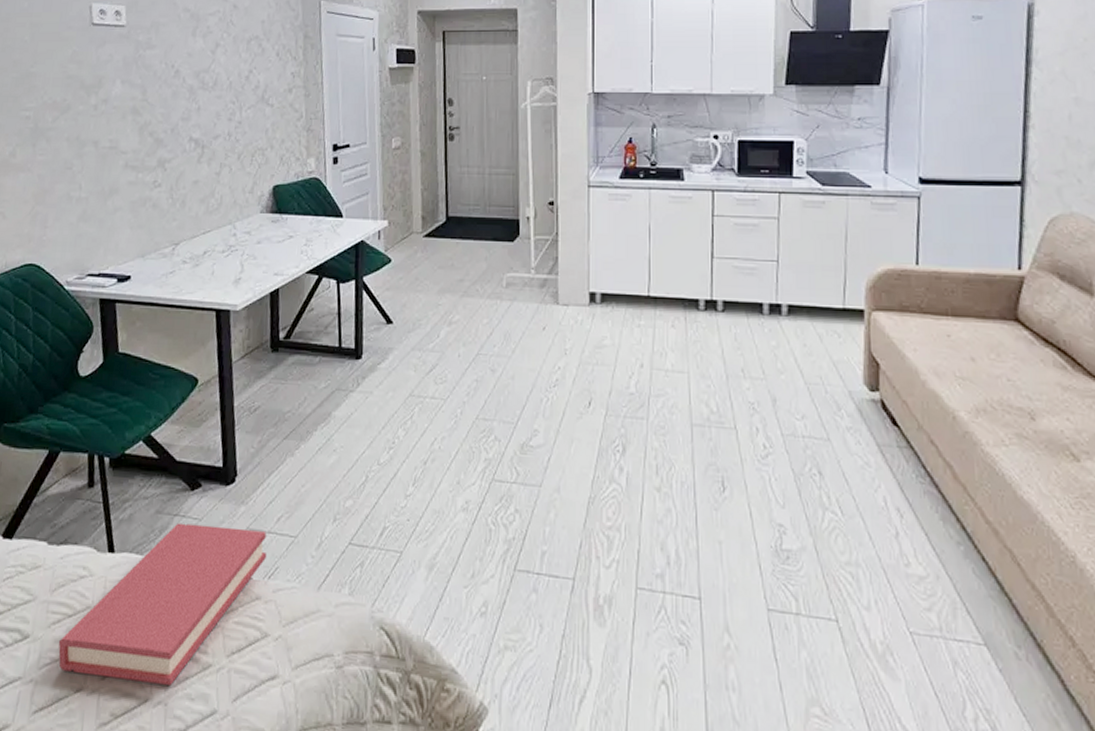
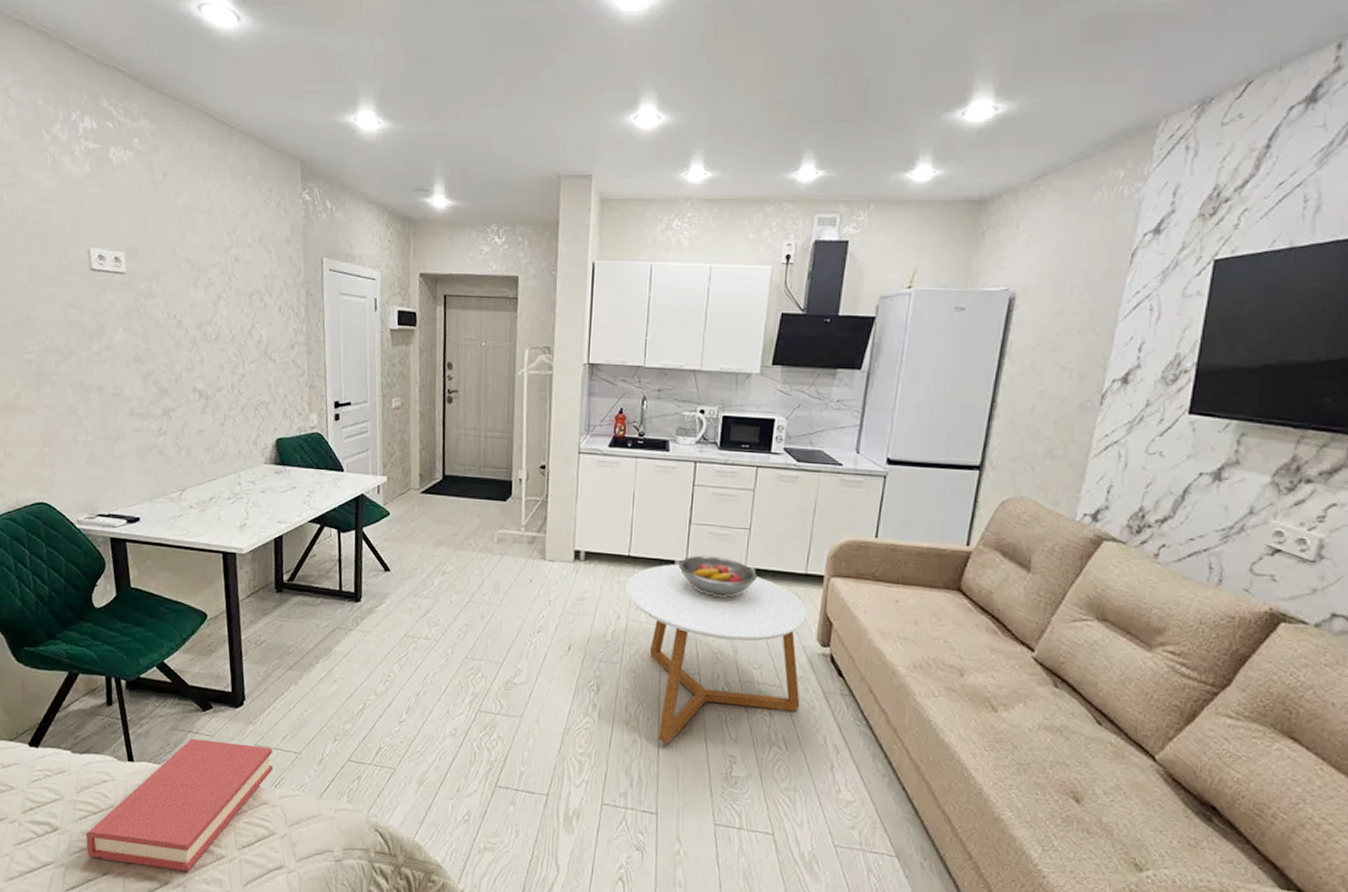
coffee table: none [648,303,853,512] -> present [626,564,807,744]
fruit bowl: none [704,292,790,338] -> present [679,555,757,597]

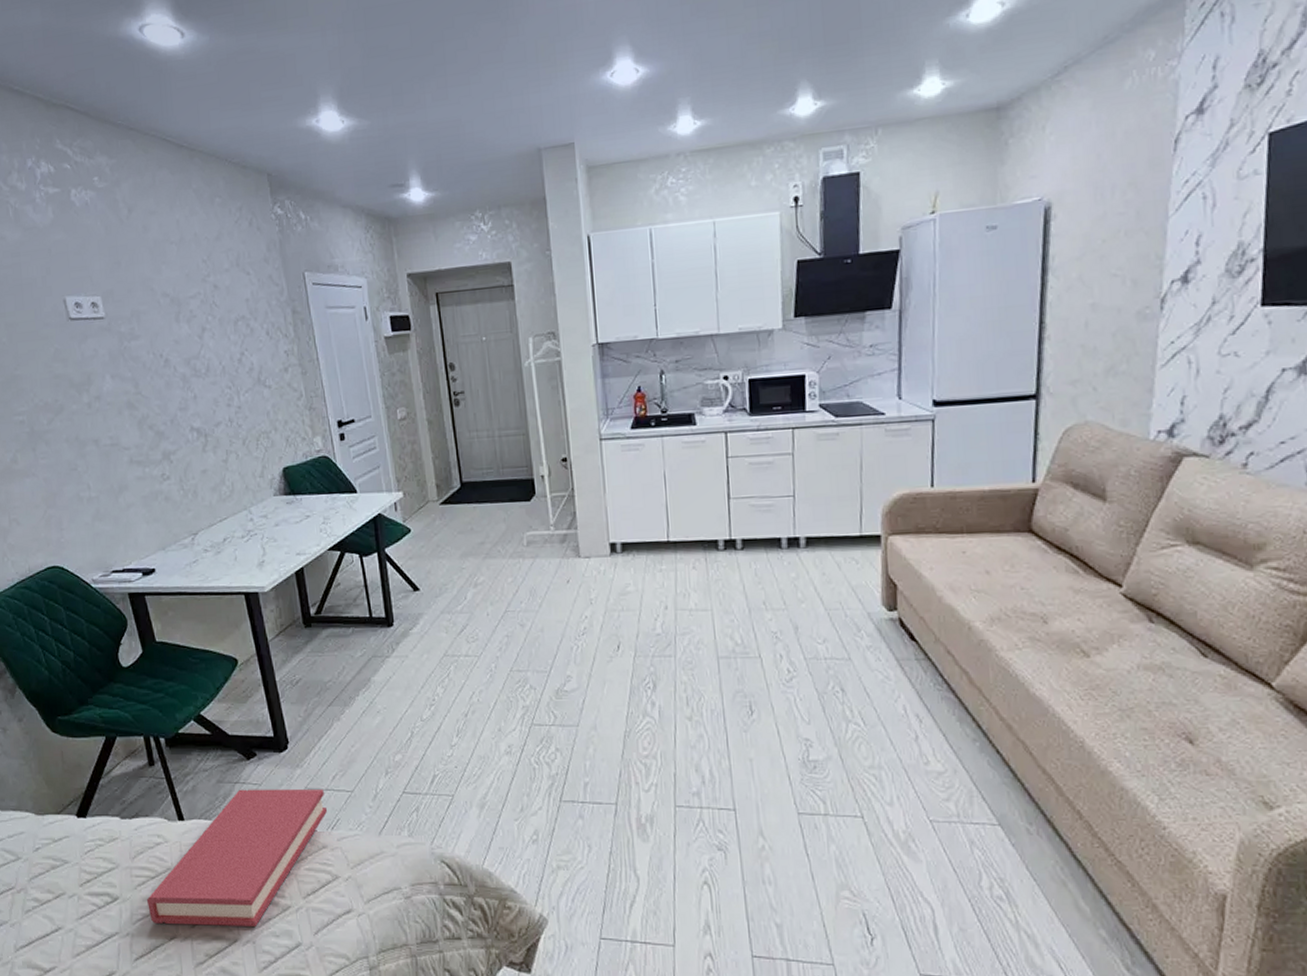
coffee table: present [626,564,807,744] -> none [669,544,873,734]
fruit bowl: present [679,555,757,597] -> none [723,529,809,572]

